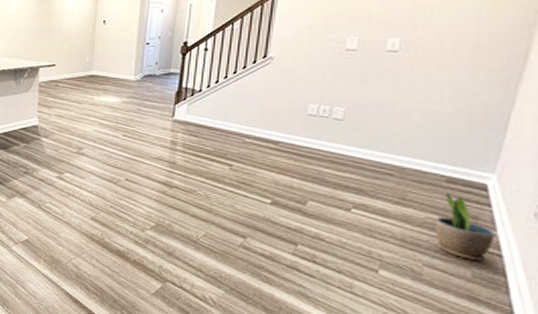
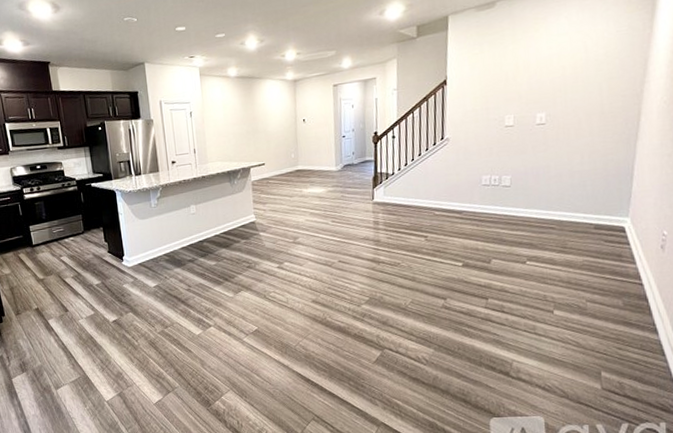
potted plant: present [435,193,495,261] -> none [591,237,636,292]

